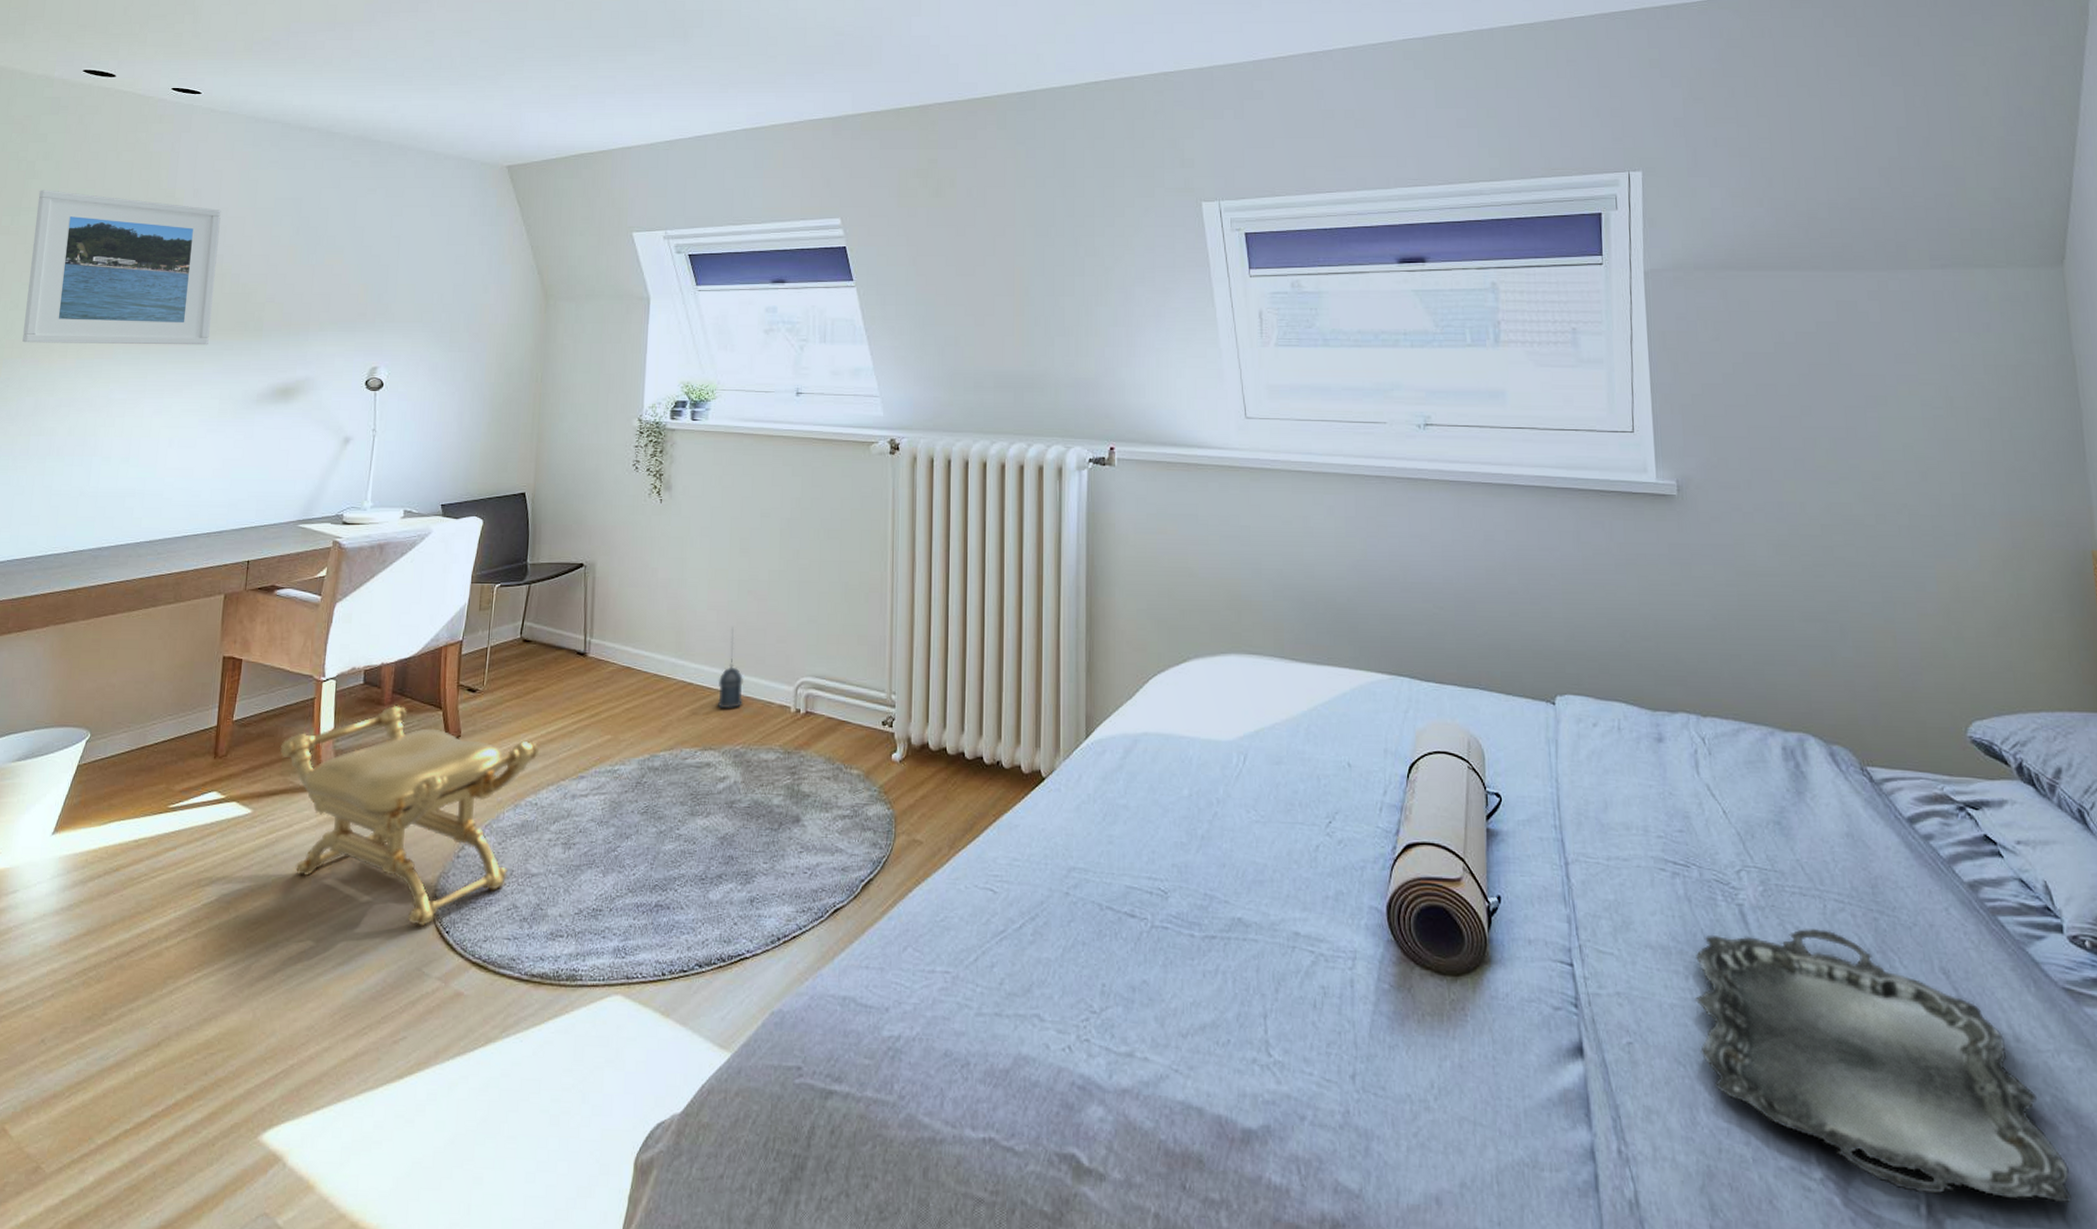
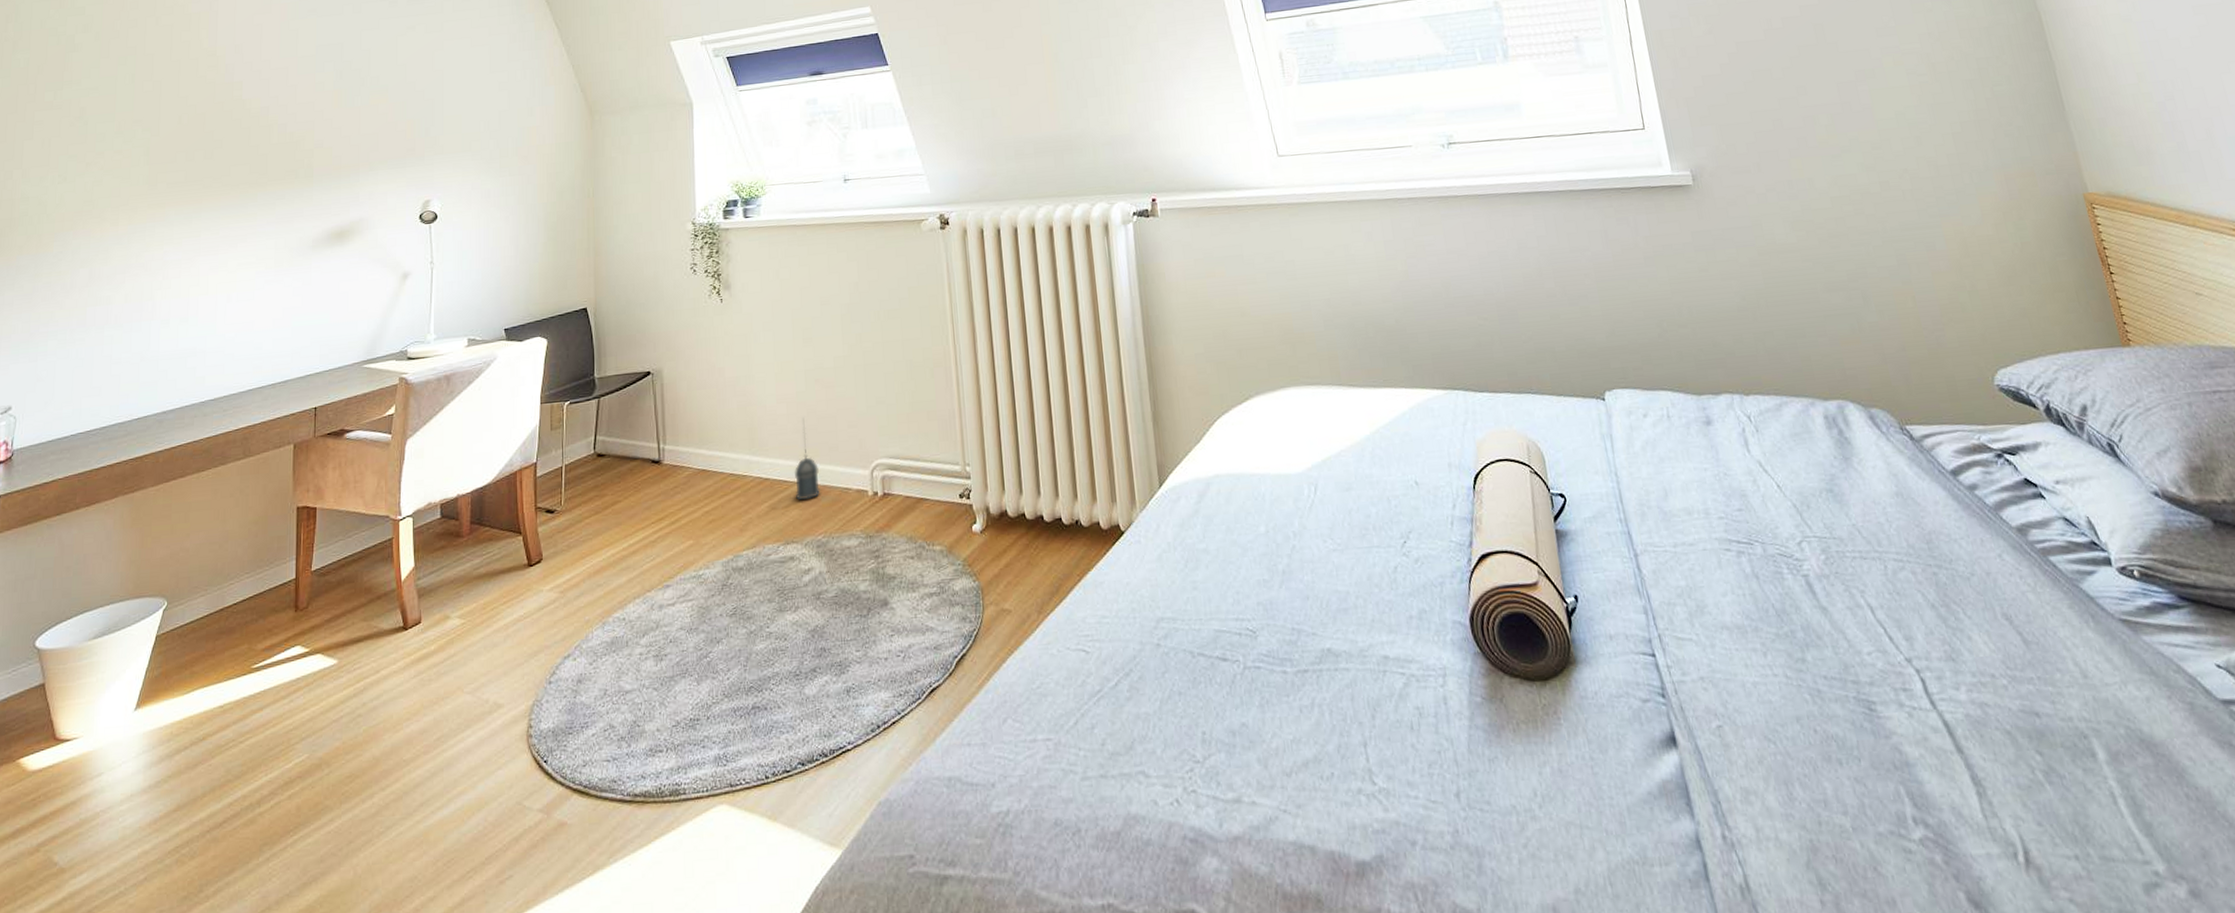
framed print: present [22,190,221,345] -> none [73,61,264,215]
stool: present [279,705,539,927] -> none [361,535,622,759]
serving tray: present [1696,929,2072,1203] -> none [1770,590,2160,842]

